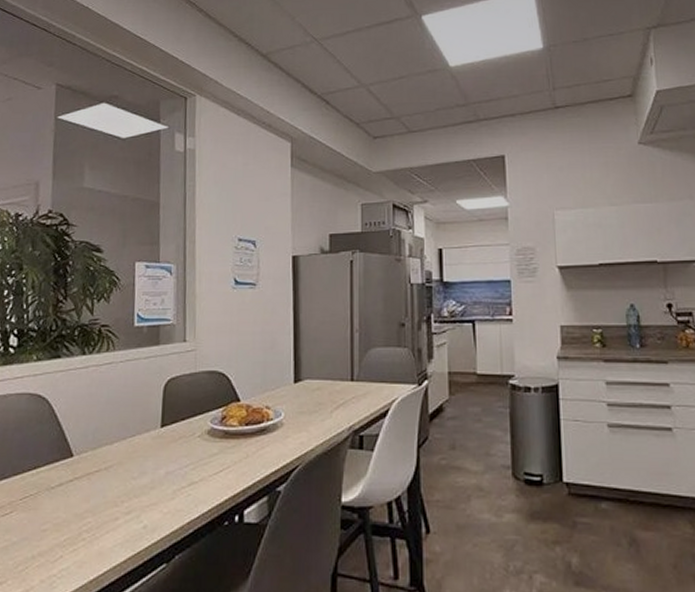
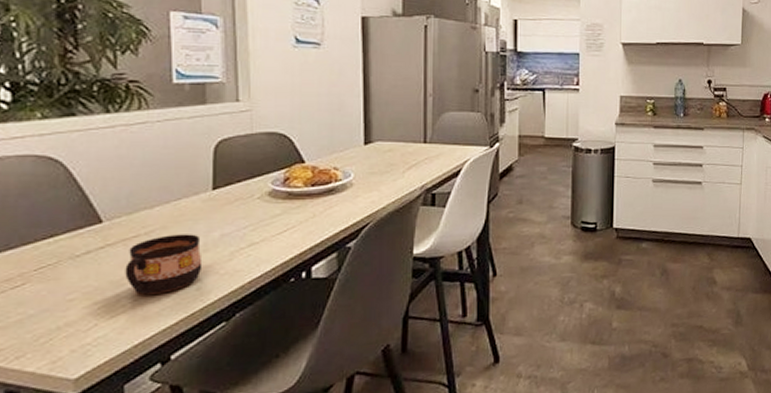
cup: none [87,470,150,529] -> present [125,234,203,295]

